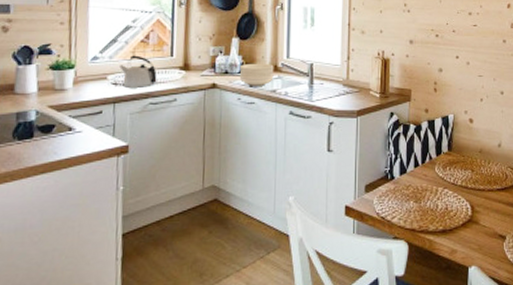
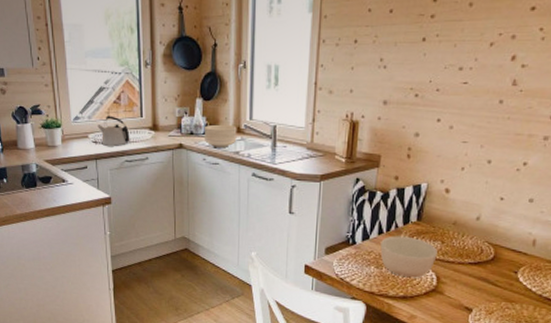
bowl: none [417,167,469,210] -> present [380,236,438,278]

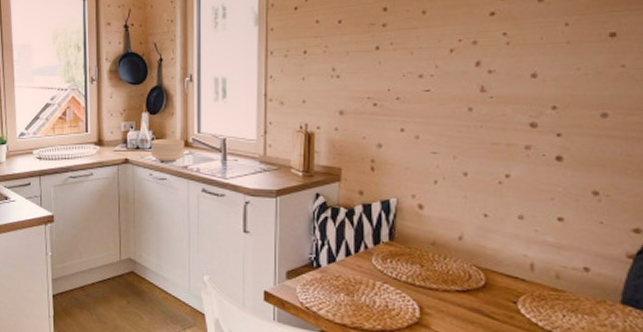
kettle: present [98,116,130,147] -> none [42,131,75,163]
bowl: present [380,236,438,278] -> none [349,258,417,308]

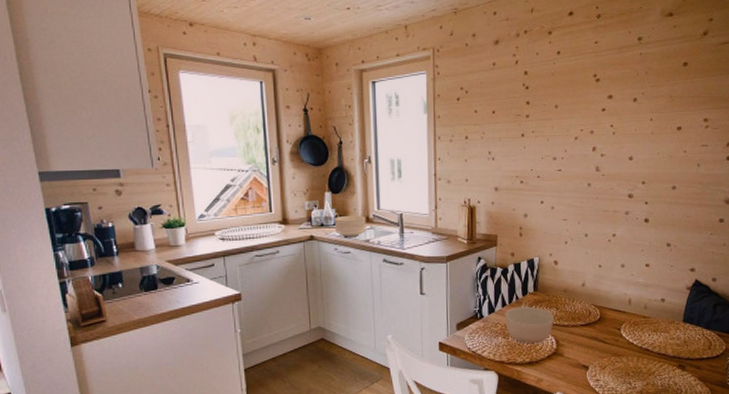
bowl: none [349,258,417,308] -> present [505,306,554,344]

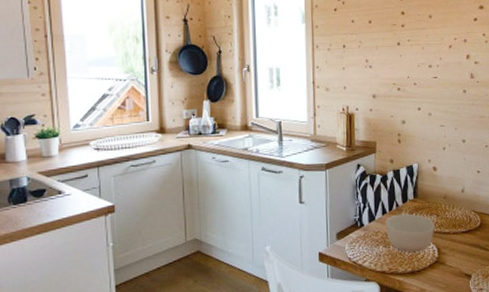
bowl: present [334,215,366,237] -> none [212,123,245,145]

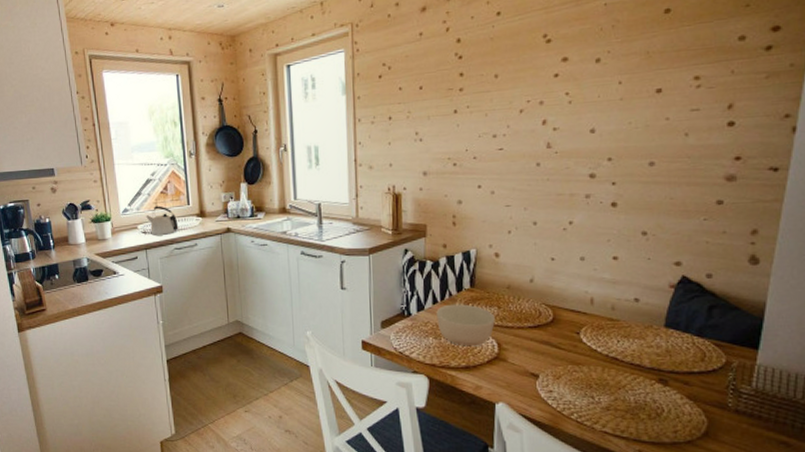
kettle: none [100,121,136,153] -> present [146,205,179,236]

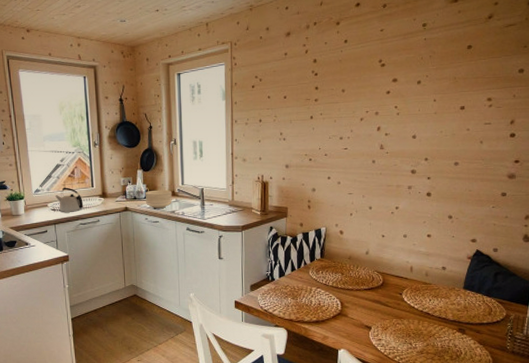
bowl: none [250,206,283,229] -> present [145,189,172,208]
bowl: present [436,304,495,347] -> none [294,271,339,305]

